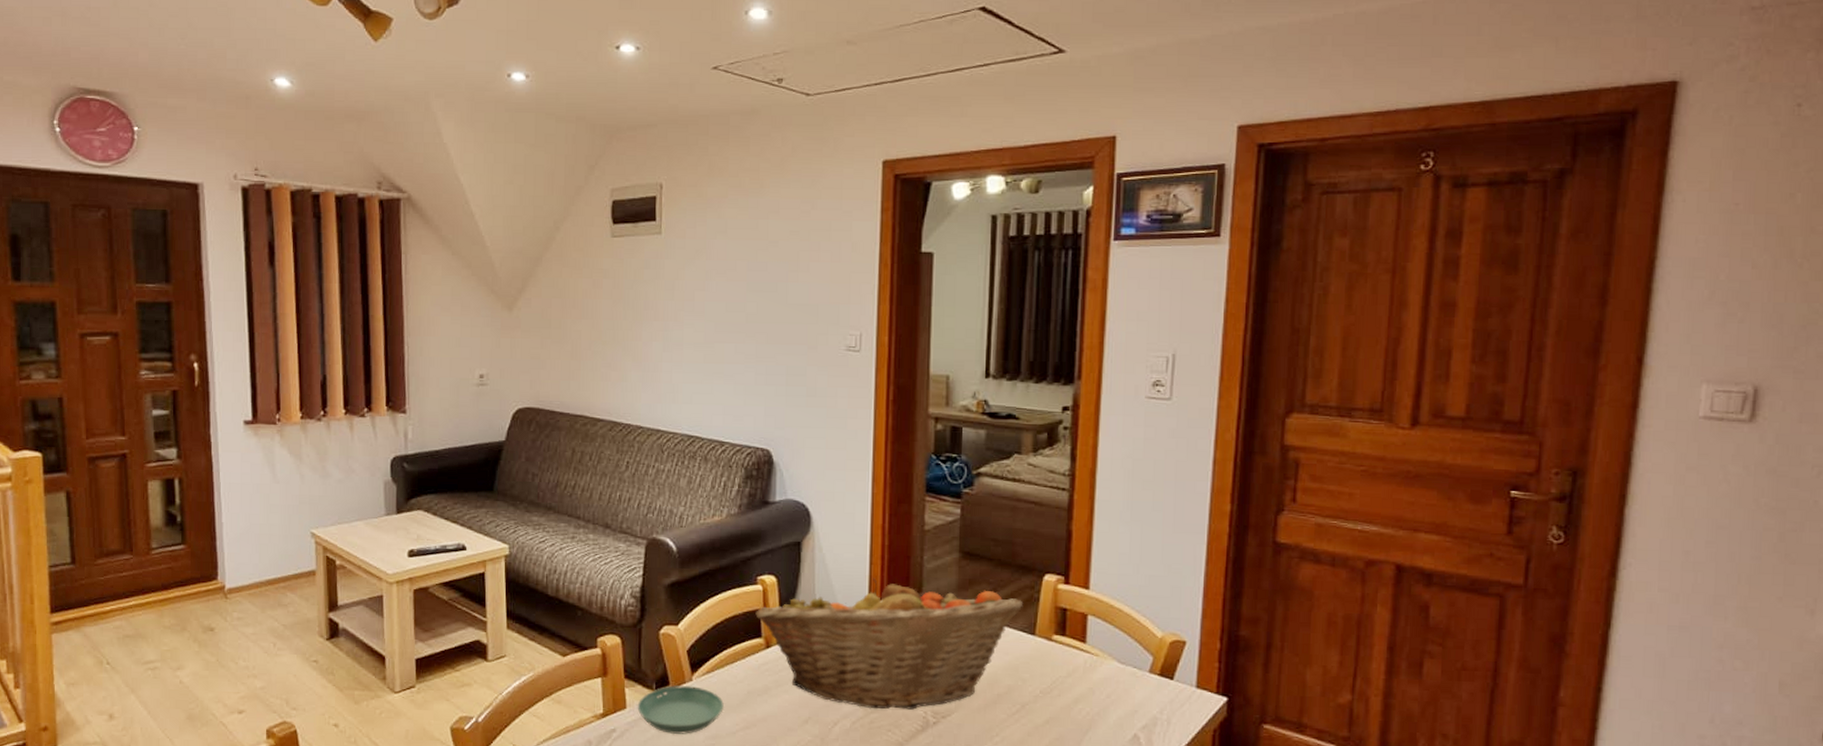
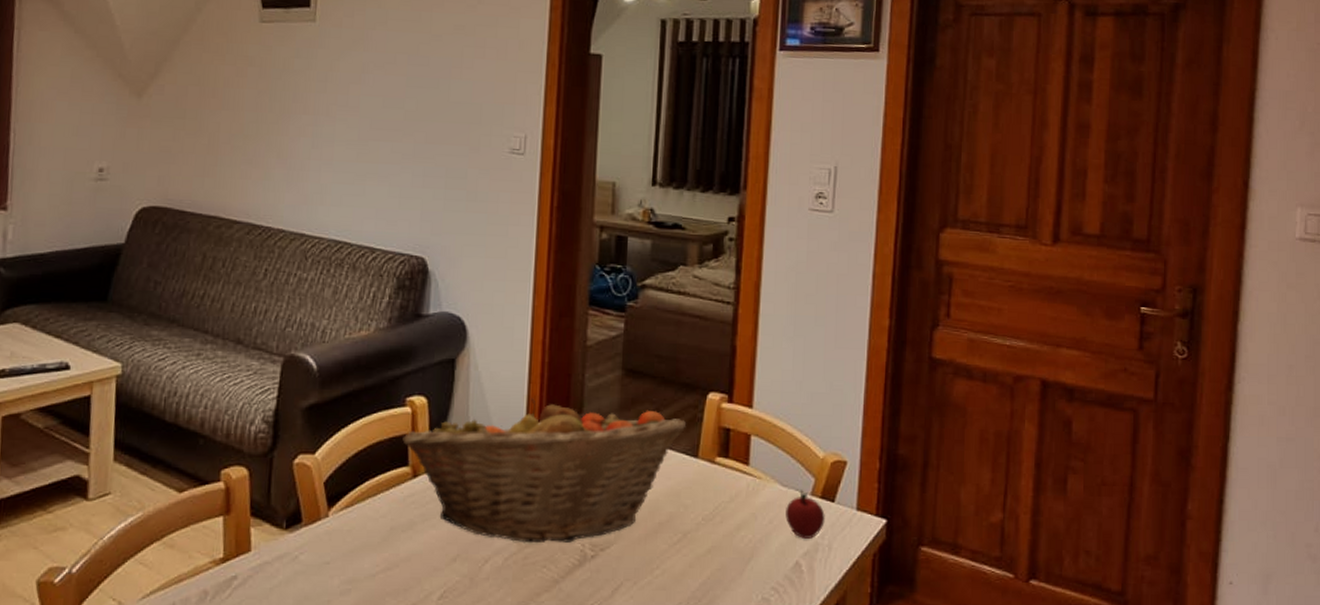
saucer: present [637,685,724,735] -> none [263,523,363,580]
apple: none [1123,667,1164,713] -> present [785,490,825,539]

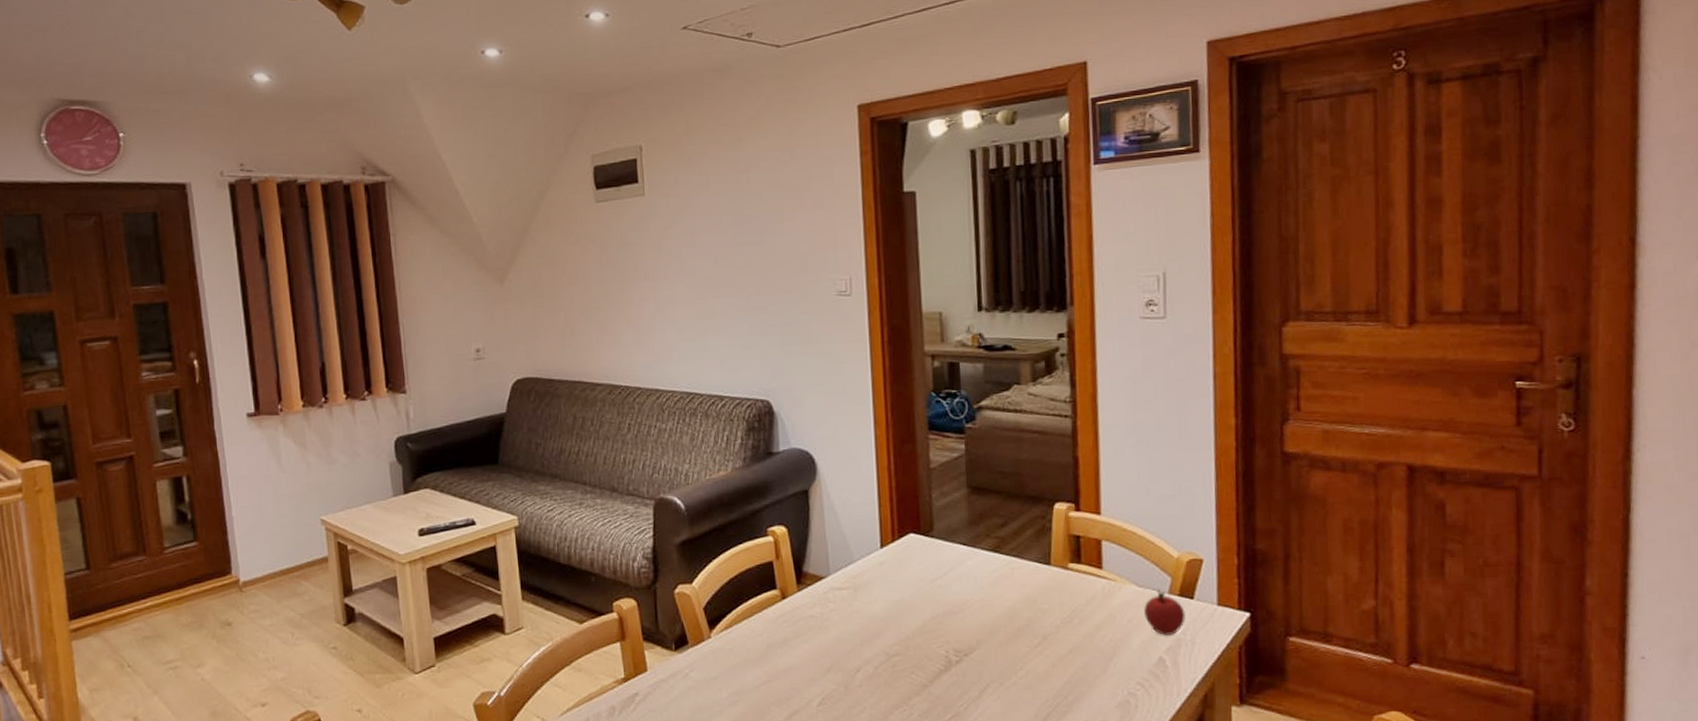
fruit basket: present [402,398,687,543] -> none [768,520,1036,652]

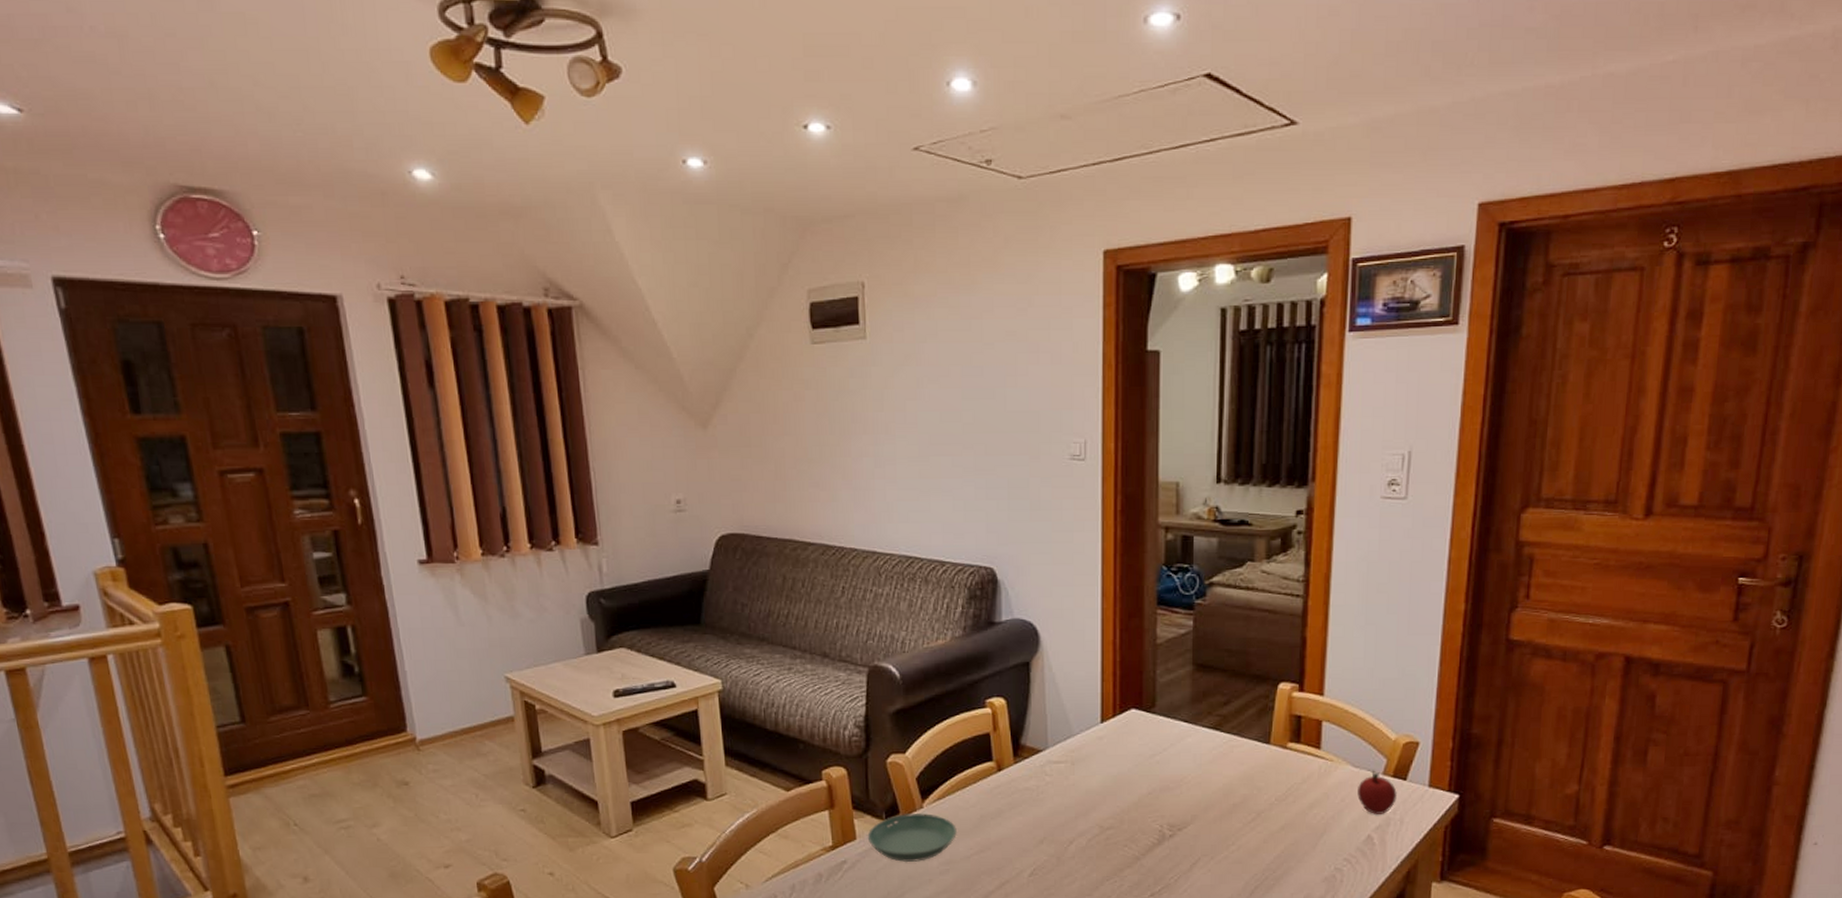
saucer: none [658,643,745,694] -> present [867,813,957,863]

